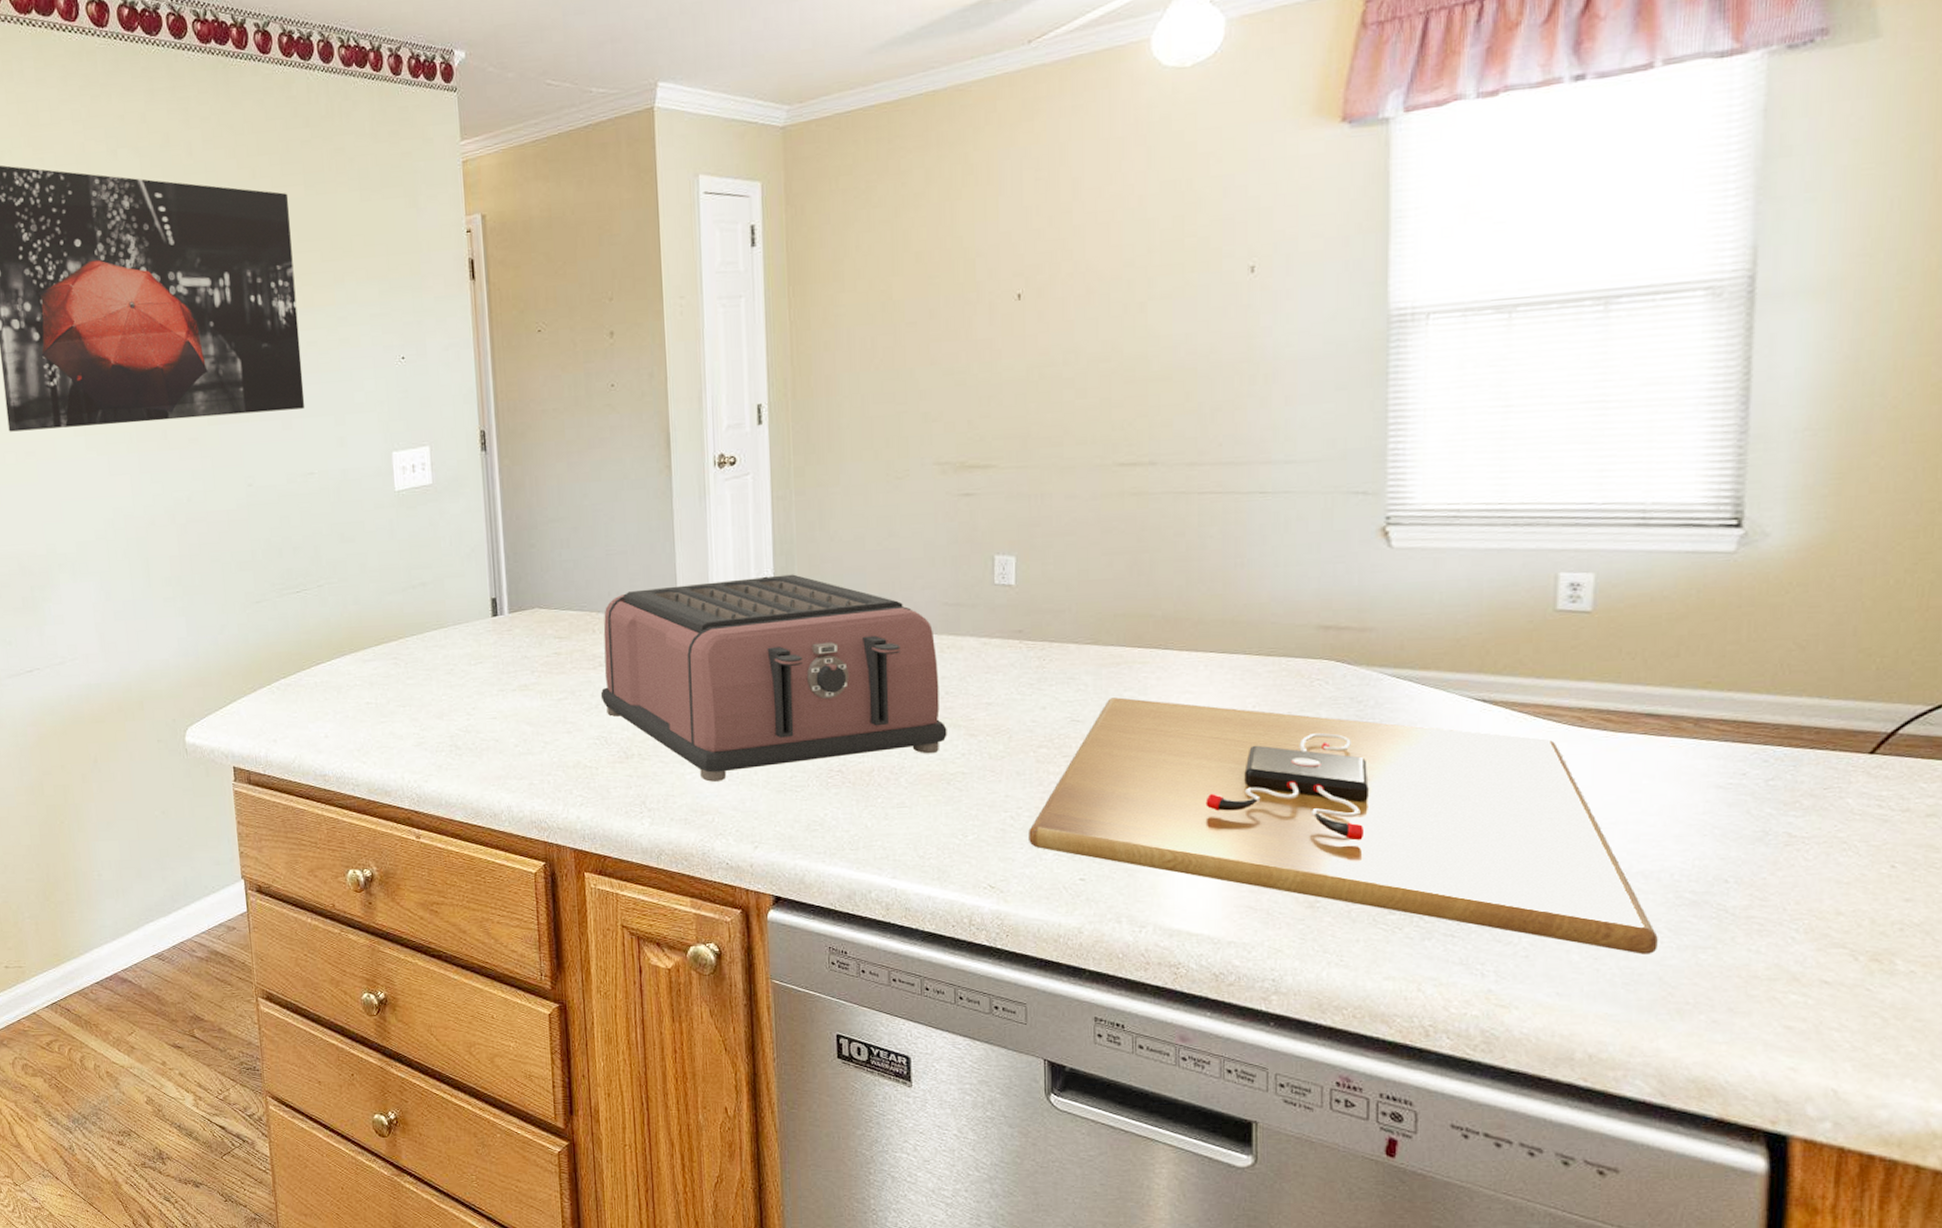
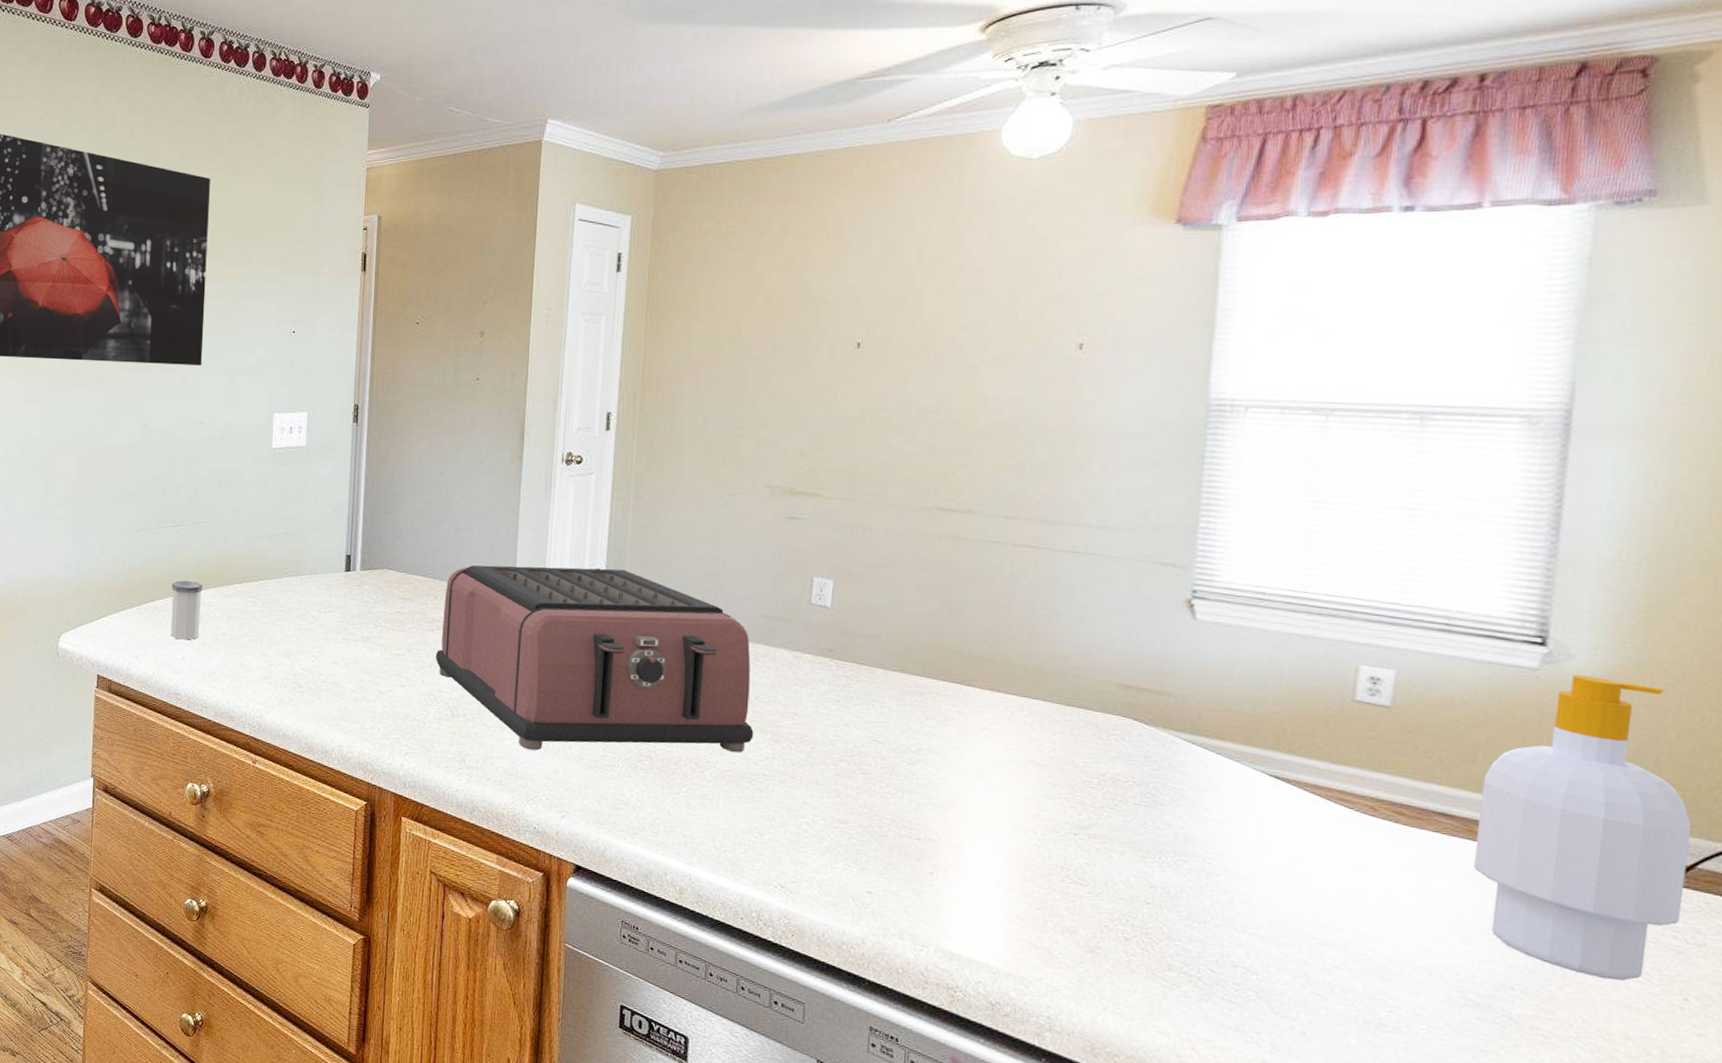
salt shaker: none [302,650,341,716] -> present [170,580,203,640]
cutting board: present [1029,697,1658,954] -> none [822,724,1439,1050]
soap bottle: none [1682,552,1891,859] -> present [1473,674,1692,981]

